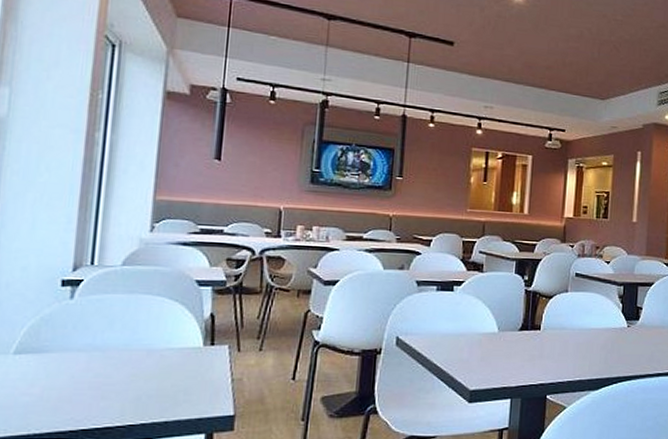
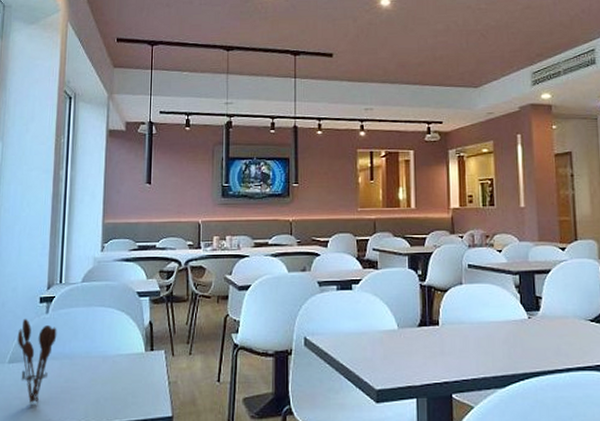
utensil holder: none [27,302,85,401] -> present [17,318,57,404]

